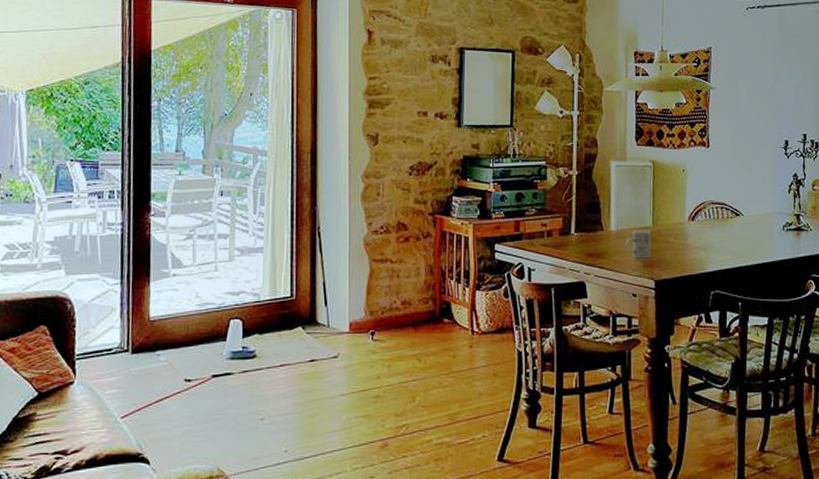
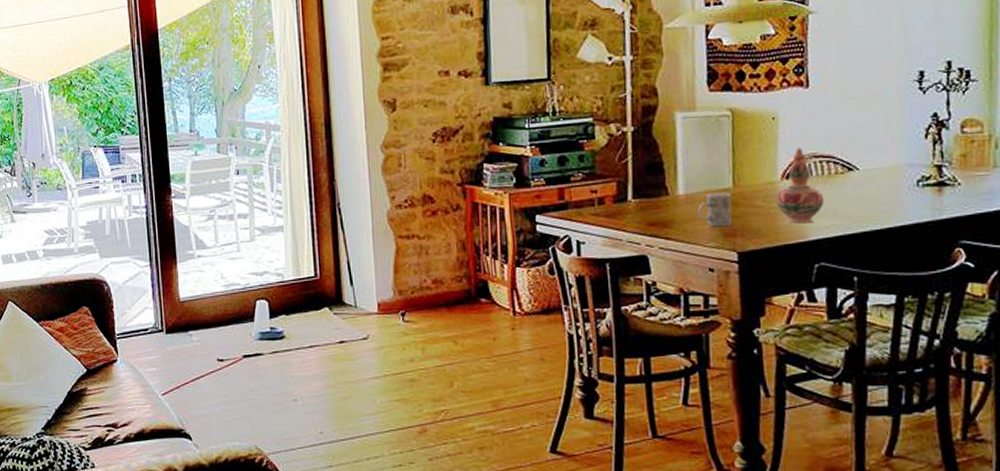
decorative vase: none [684,195,719,258] -> present [776,147,825,224]

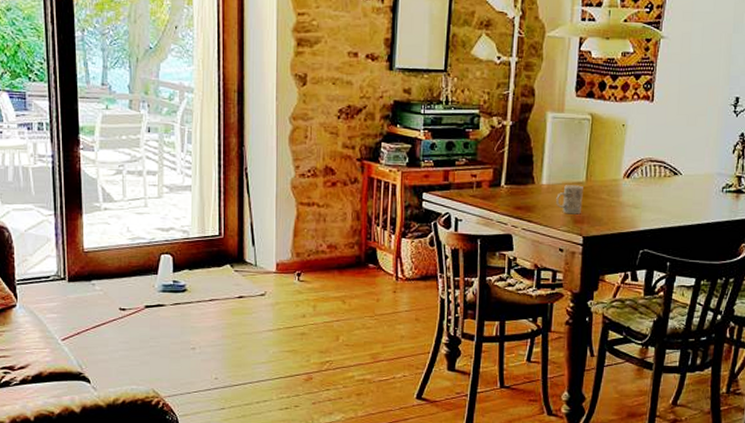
decorative vase: present [776,147,825,224] -> none [617,152,654,216]

